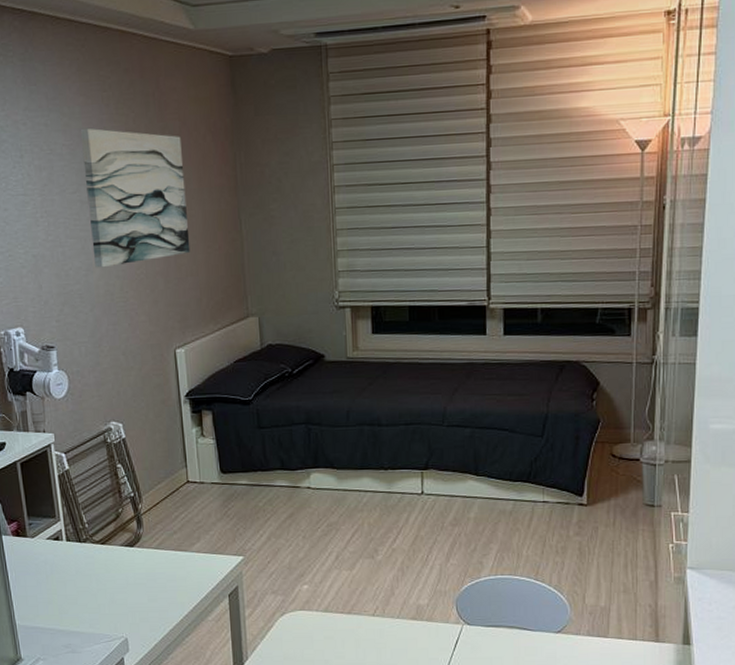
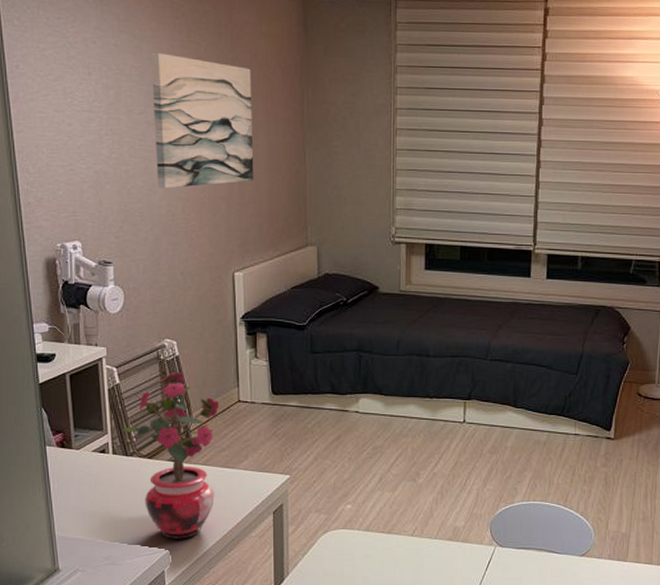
potted plant: none [73,453,169,625] -> present [121,370,220,539]

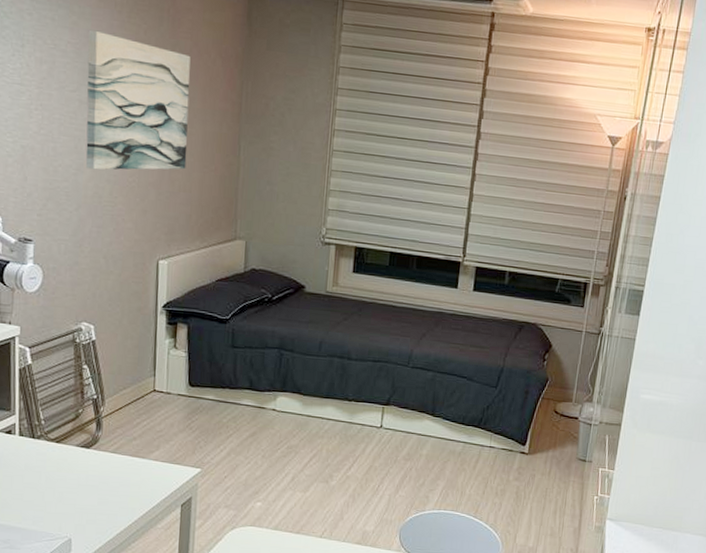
potted plant: present [121,370,220,539] -> none [30,354,134,527]

